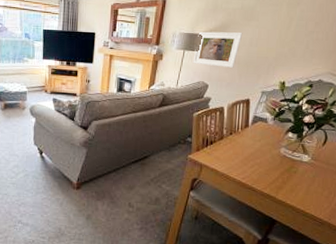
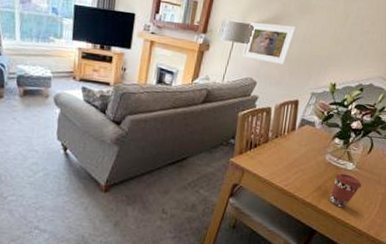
coffee cup: none [287,165,319,198] -> present [329,173,362,208]

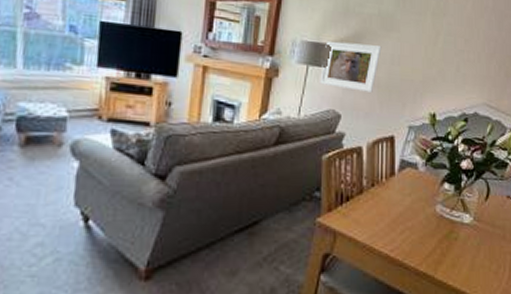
coffee cup: present [329,173,362,208] -> none [447,229,485,276]

